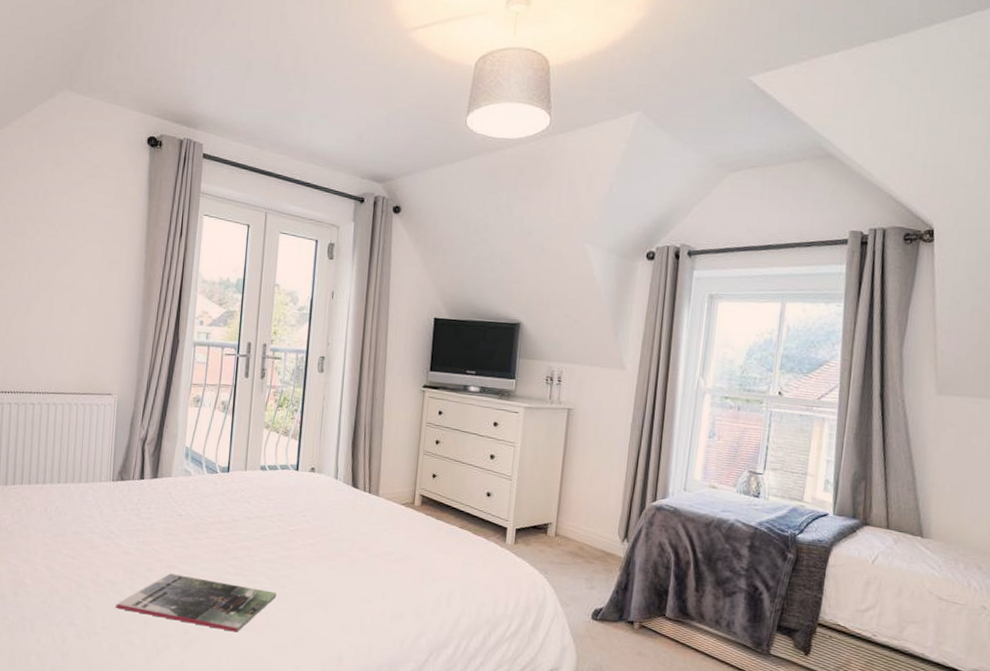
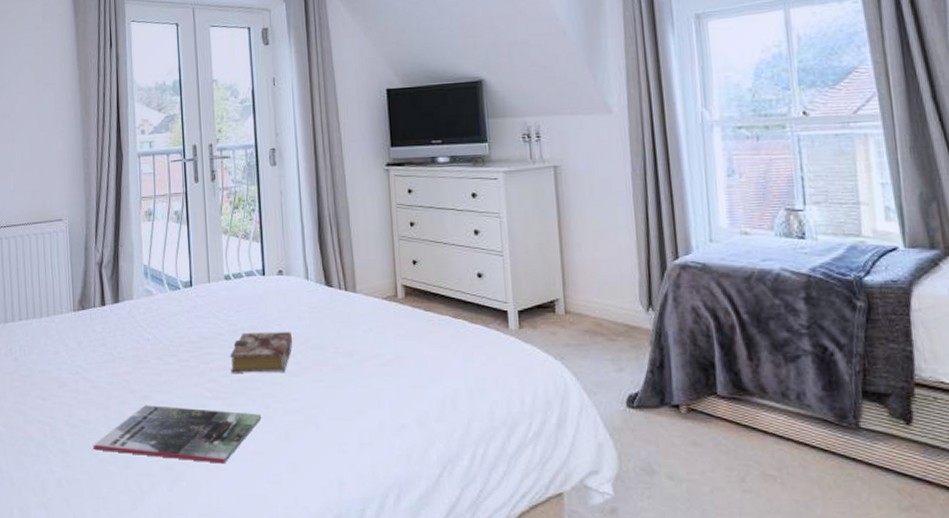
book: none [255,519,316,558] -> present [230,332,293,373]

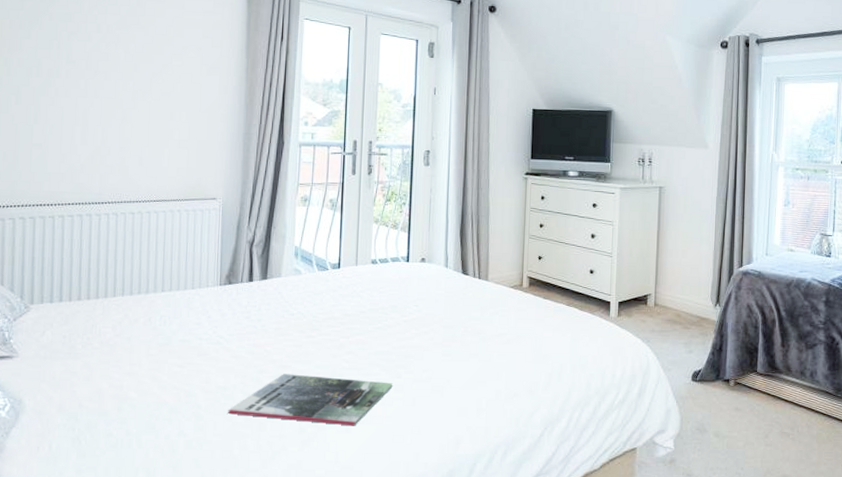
book: present [230,332,293,373] -> none [369,311,428,347]

